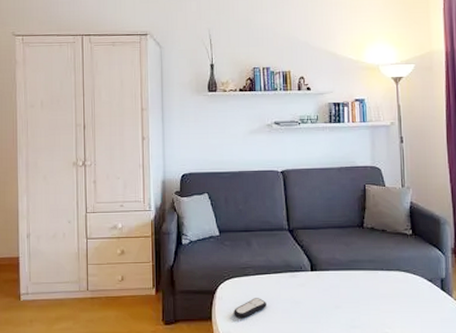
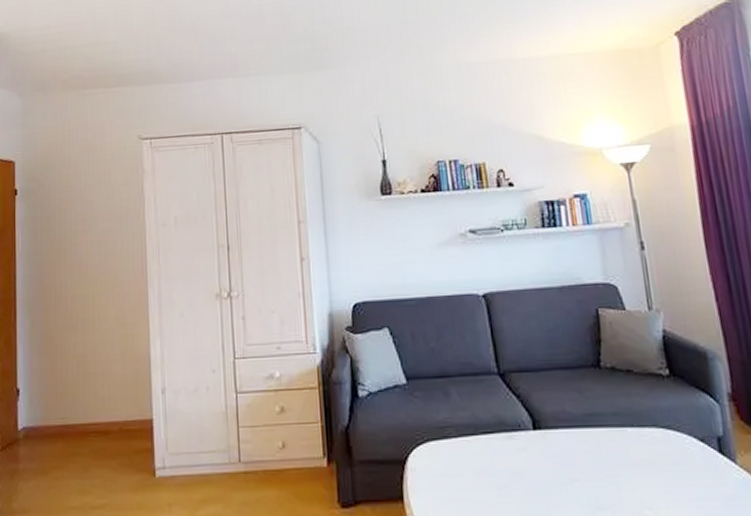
remote control: present [234,298,266,319] -> none [432,469,476,499]

